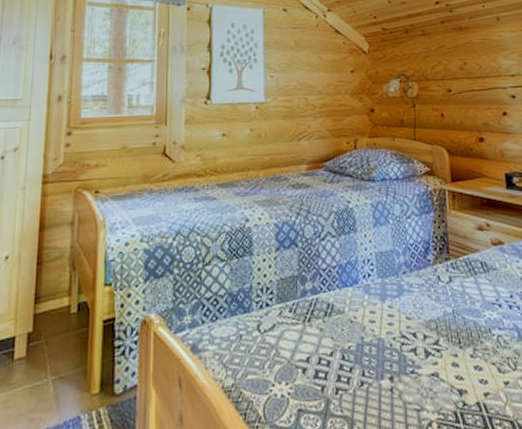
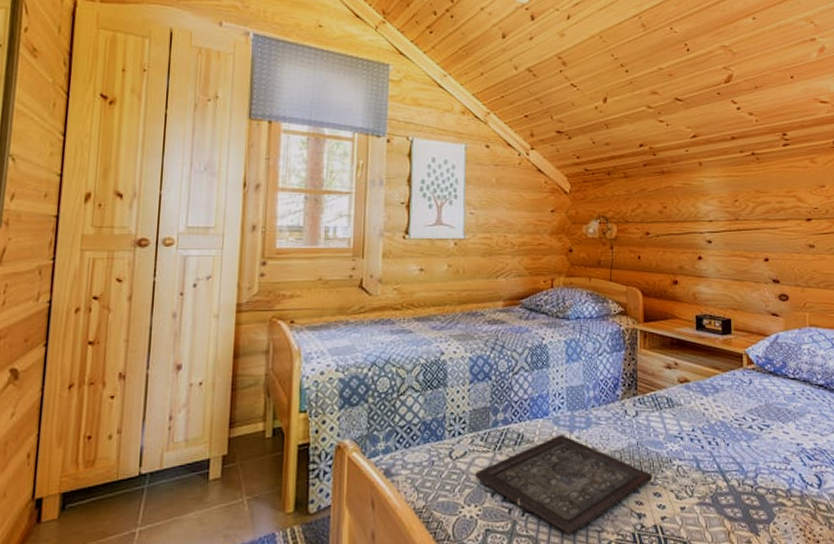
tray: none [285,303,472,415] -> present [475,434,653,535]

